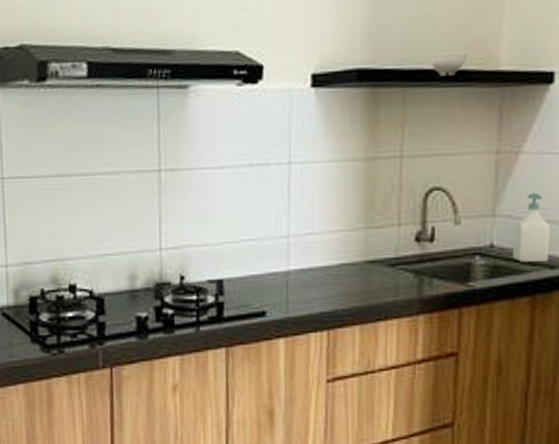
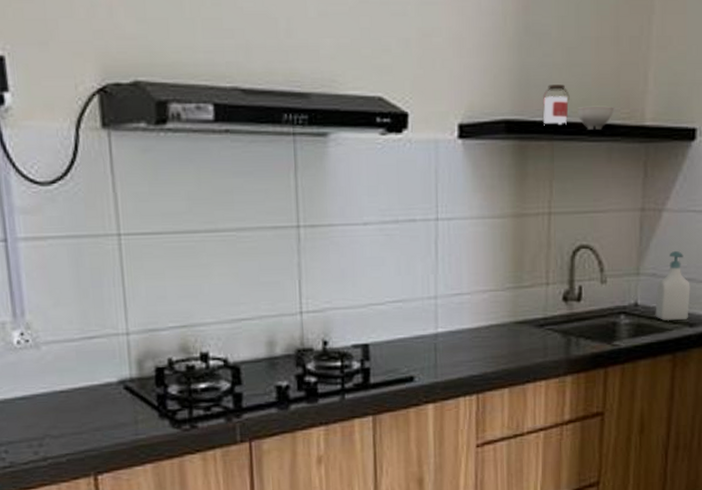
jar: none [395,34,422,73] -> present [543,84,570,126]

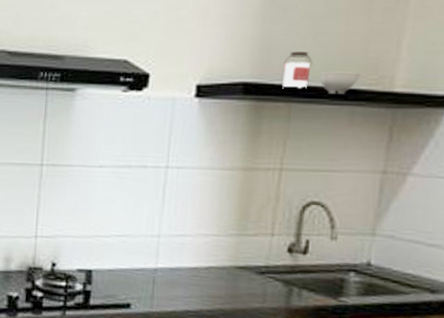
soap bottle: present [655,251,690,321] -> none [390,216,435,285]

